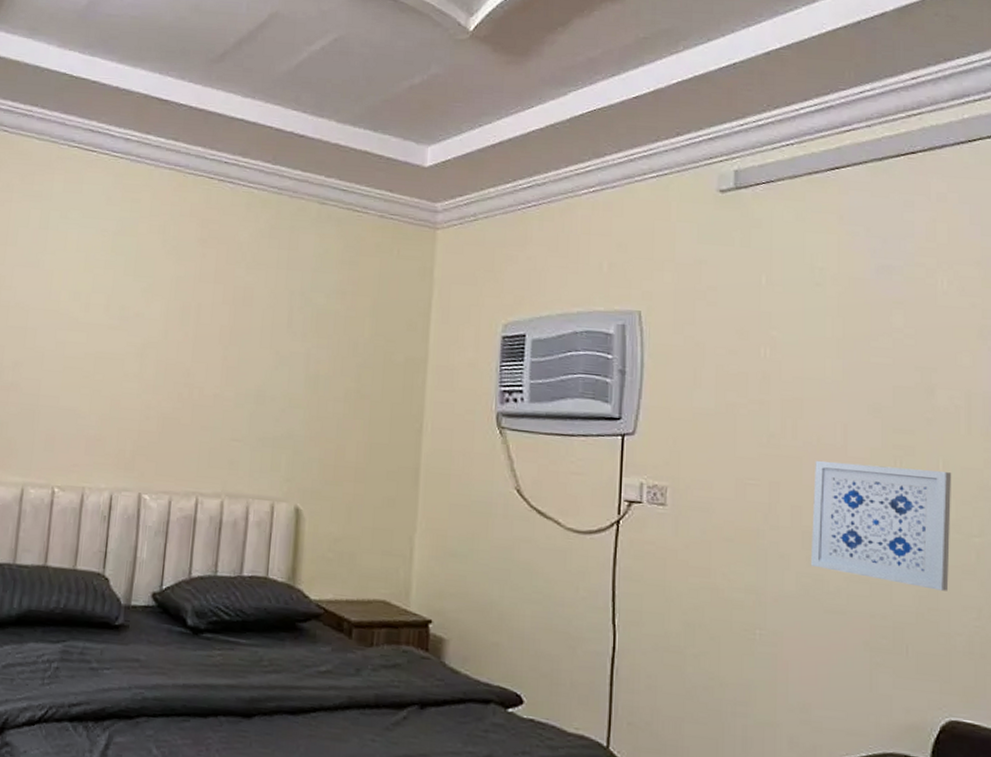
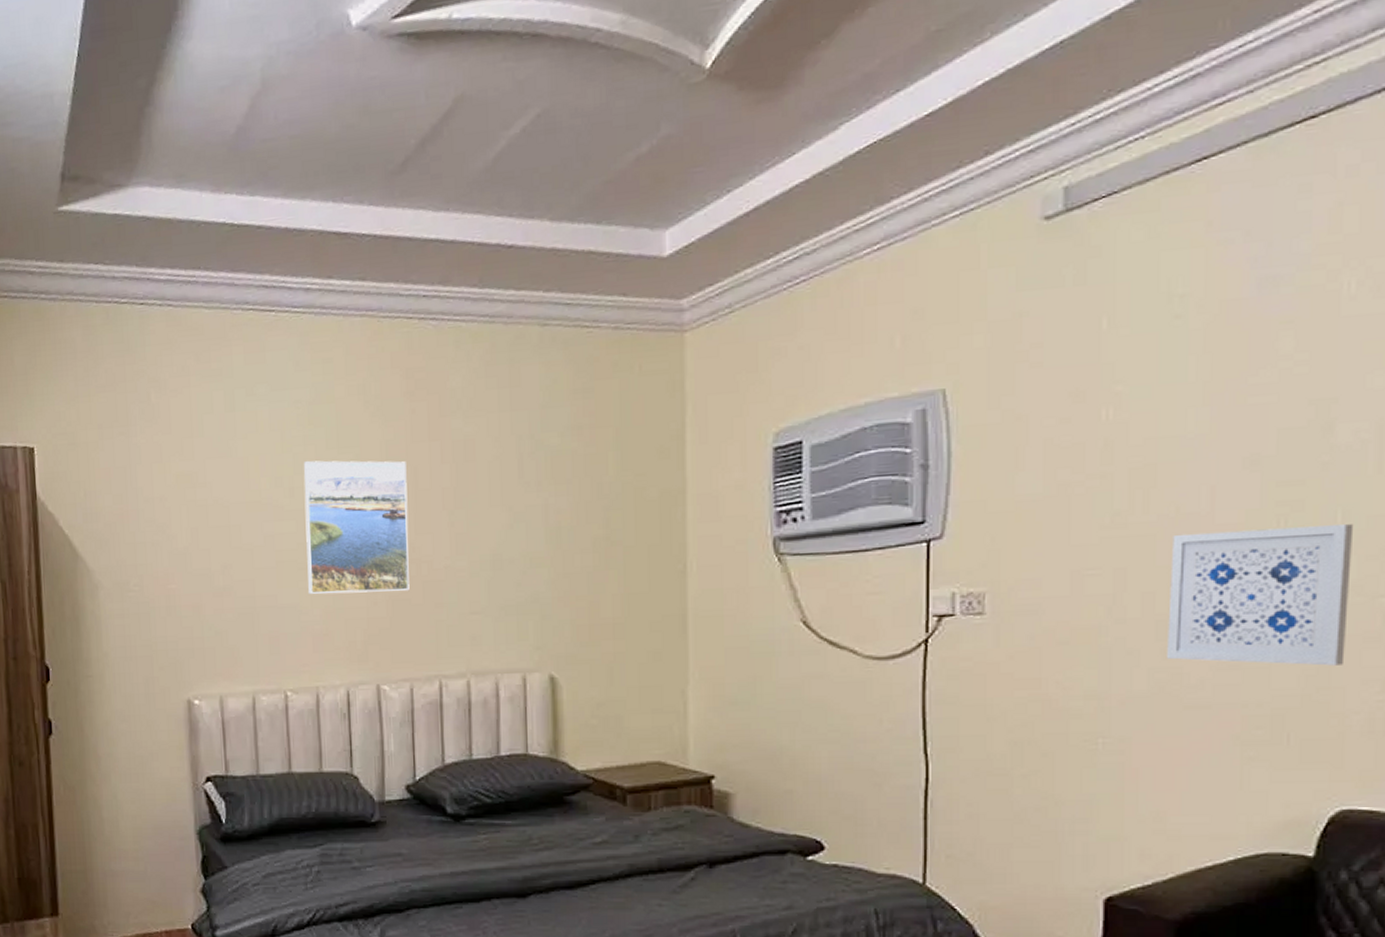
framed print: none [89,283,192,410] -> present [303,460,410,594]

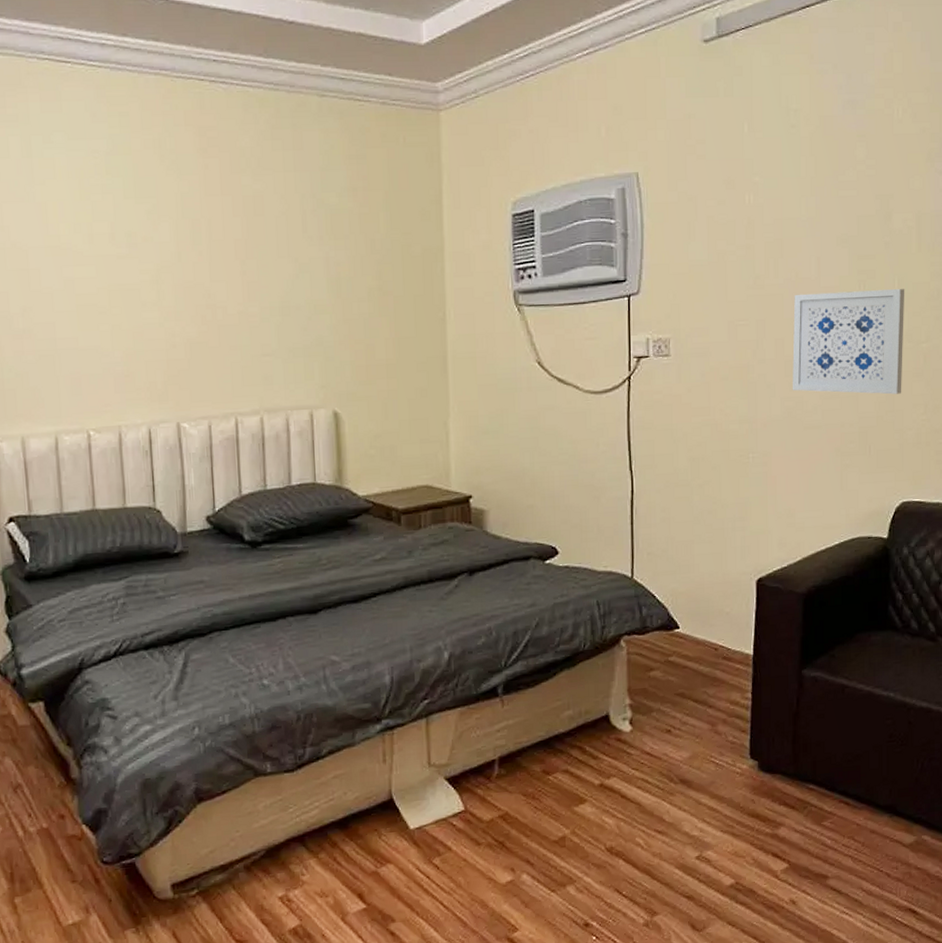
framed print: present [303,460,410,594] -> none [102,209,206,337]

